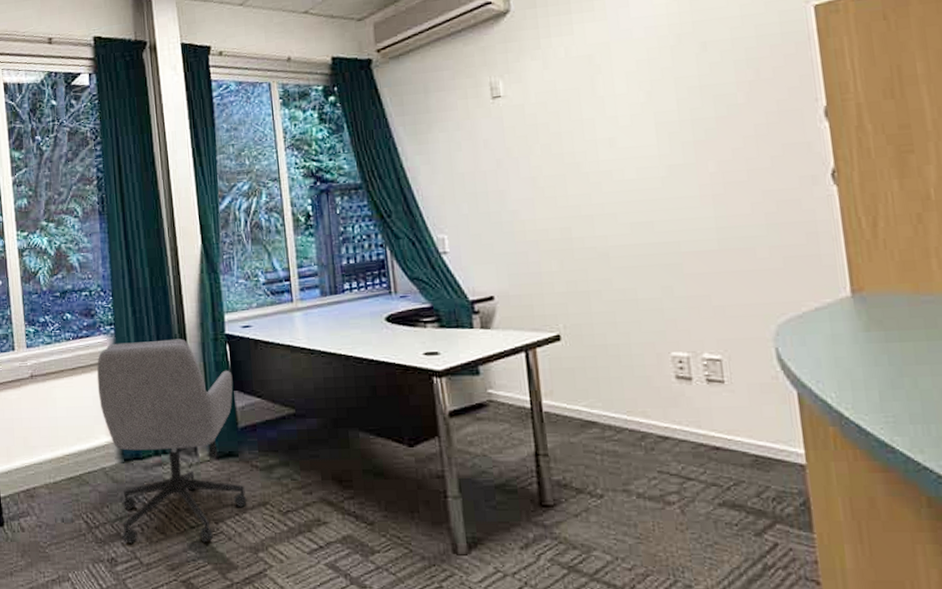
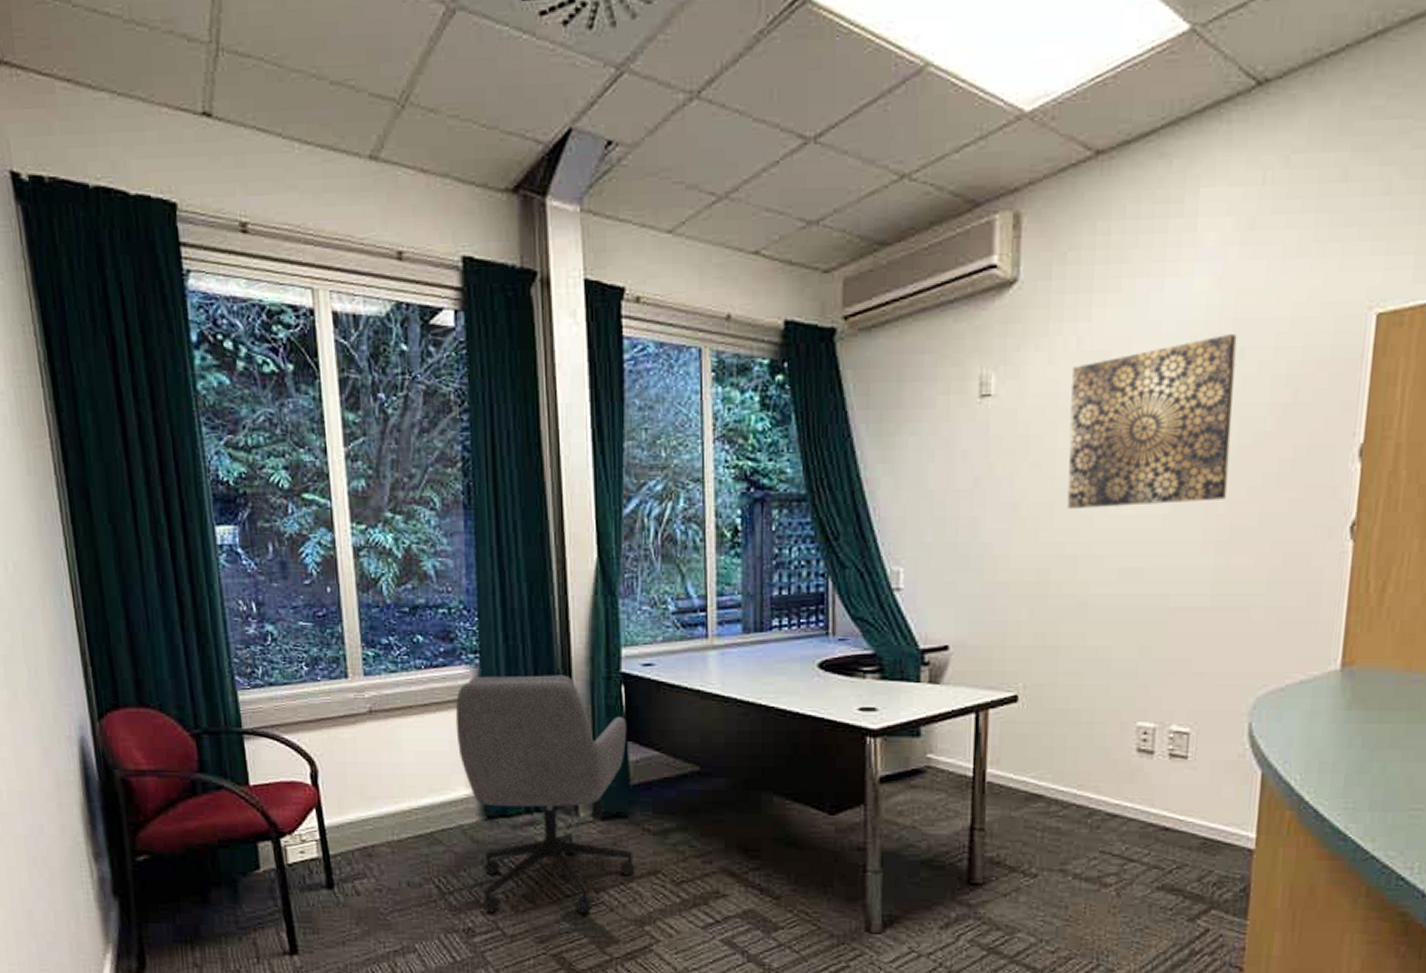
wall art: none [565,32,714,178] -> present [1067,333,1237,508]

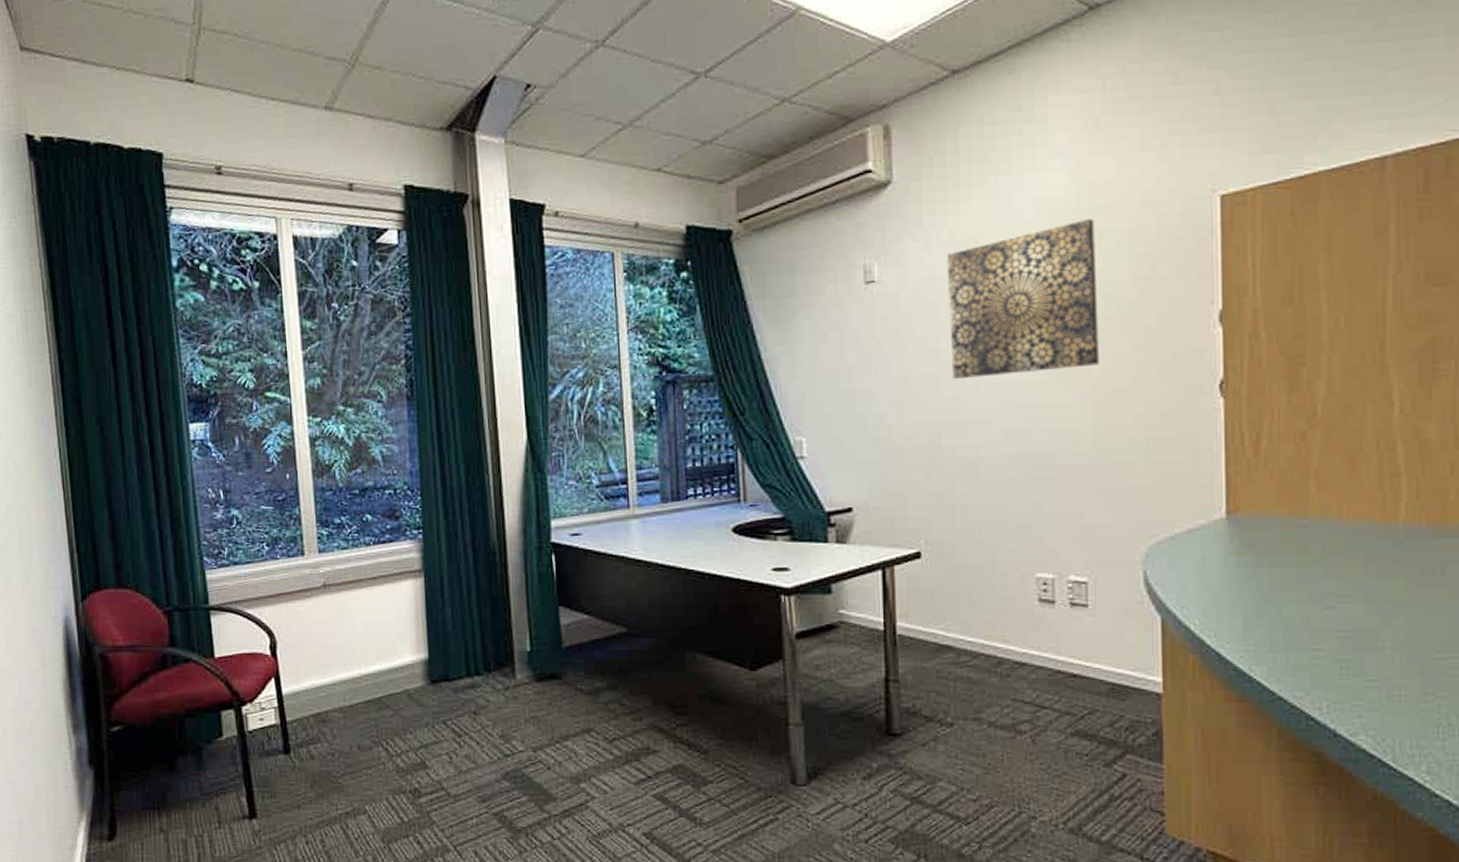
office chair: present [455,675,635,913] -> none [401,546,569,773]

